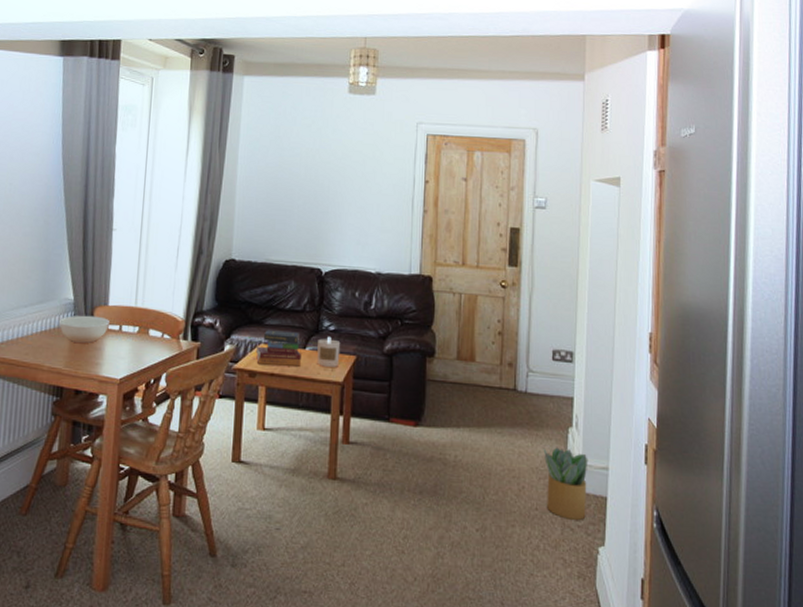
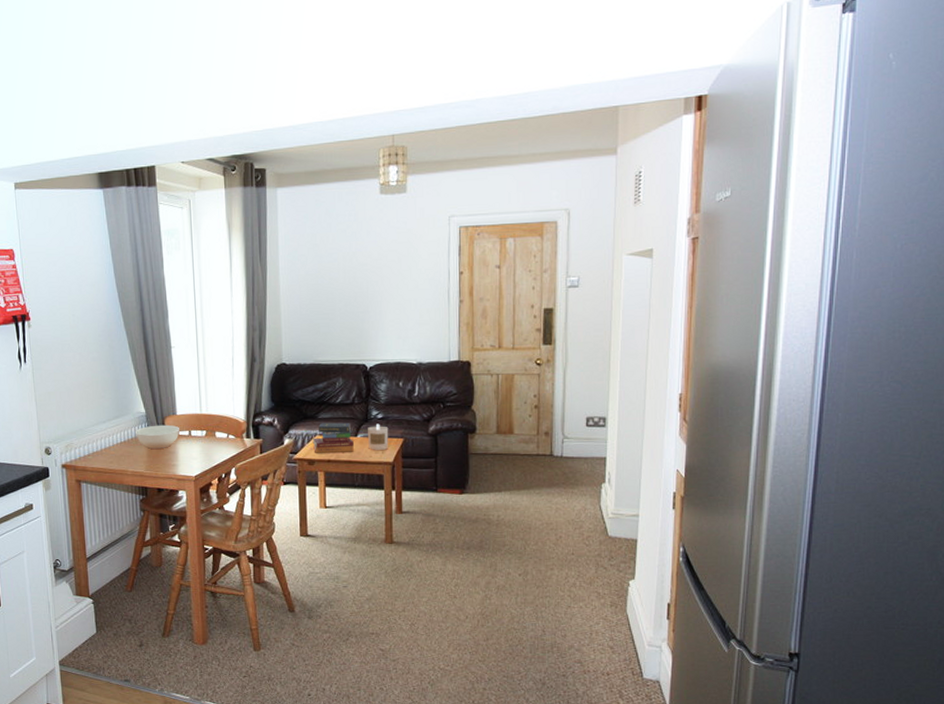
potted plant: present [543,447,588,520] -> none [578,501,620,560]

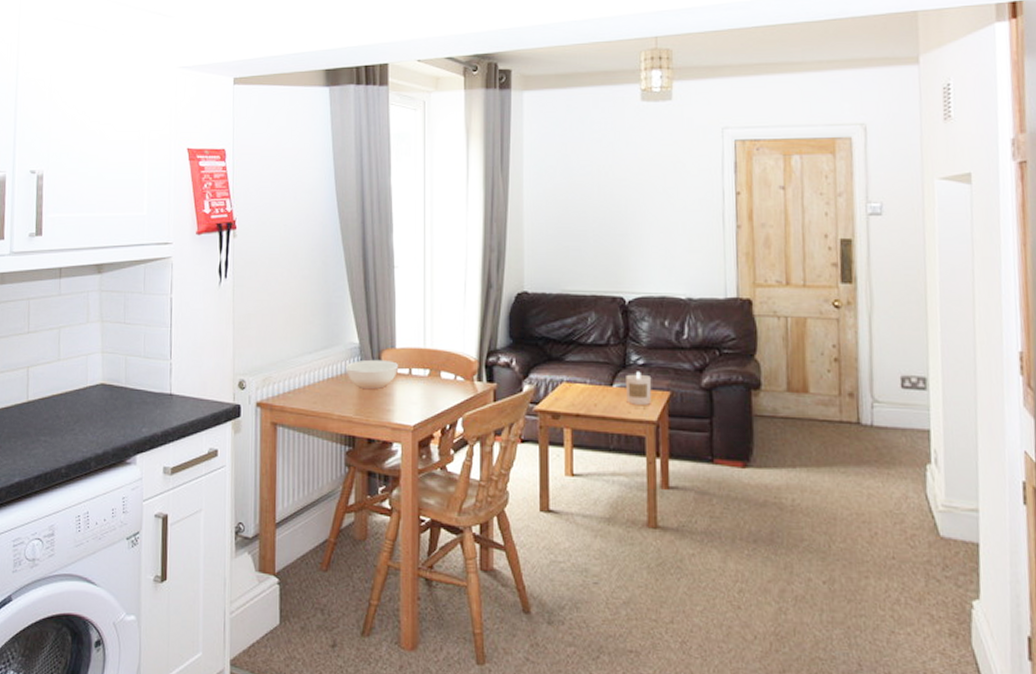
books: present [312,422,354,453] -> none [557,367,608,406]

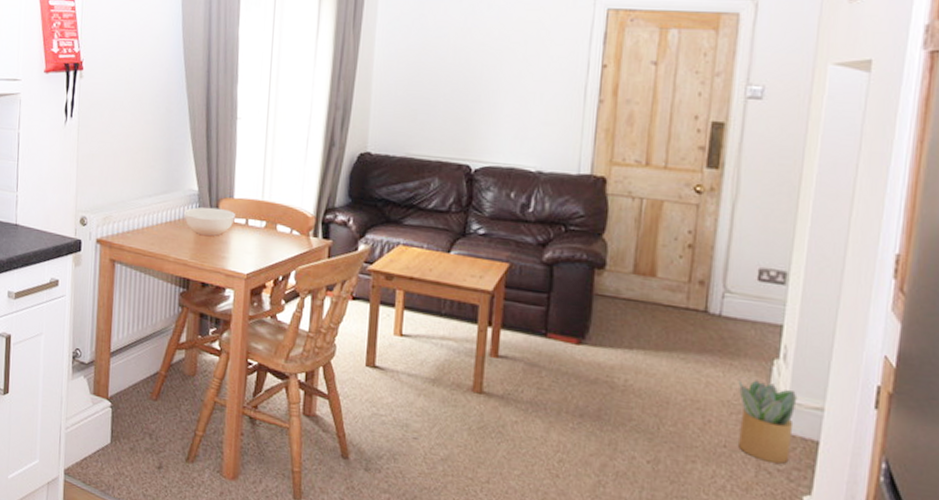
candle: present [626,371,652,406] -> none [463,240,491,275]
potted plant: none [897,487,954,570] -> present [738,379,798,464]

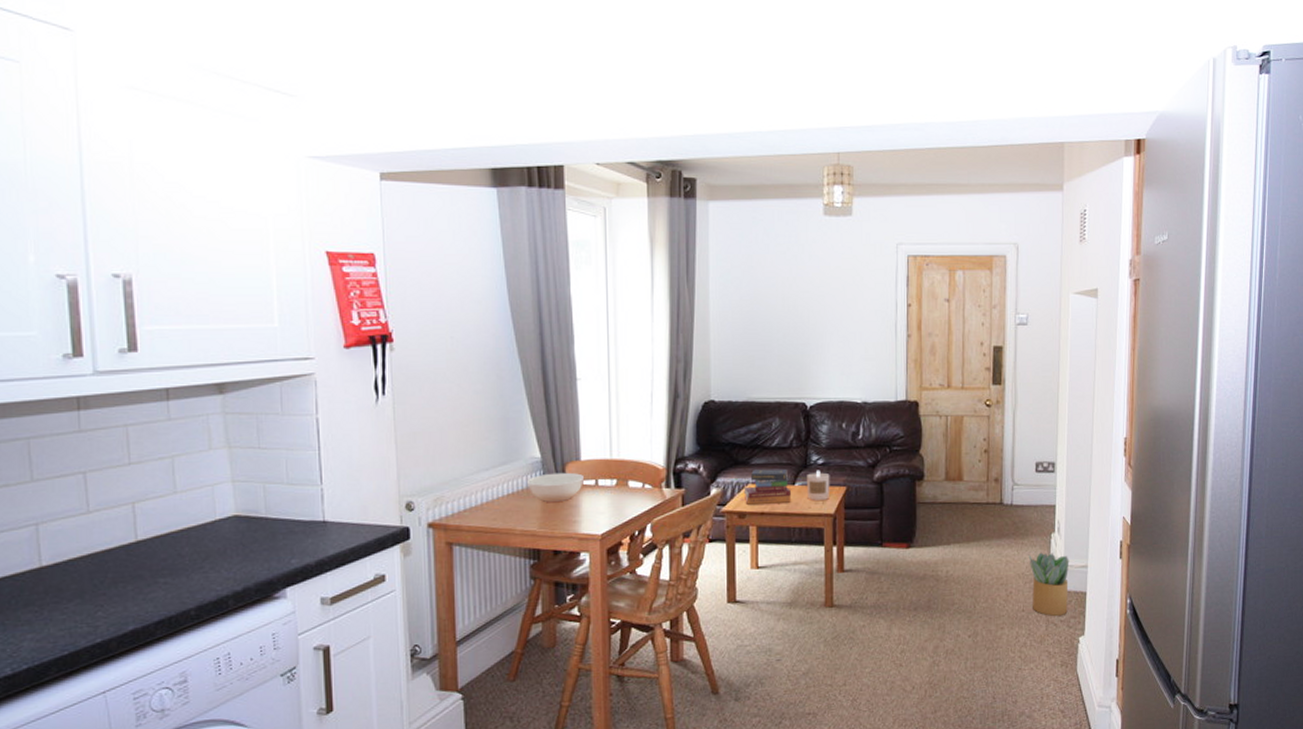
books: none [393,230,446,272] -> present [743,468,791,505]
candle: none [463,240,491,275] -> present [807,470,830,502]

